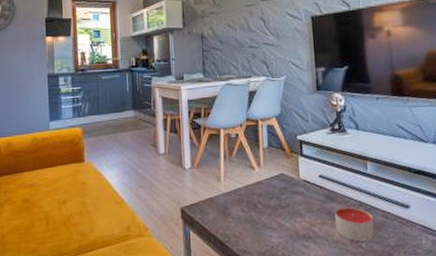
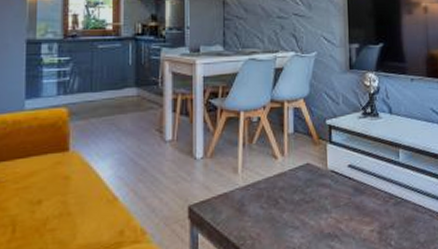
candle: present [335,206,374,242] -> none [363,199,404,239]

